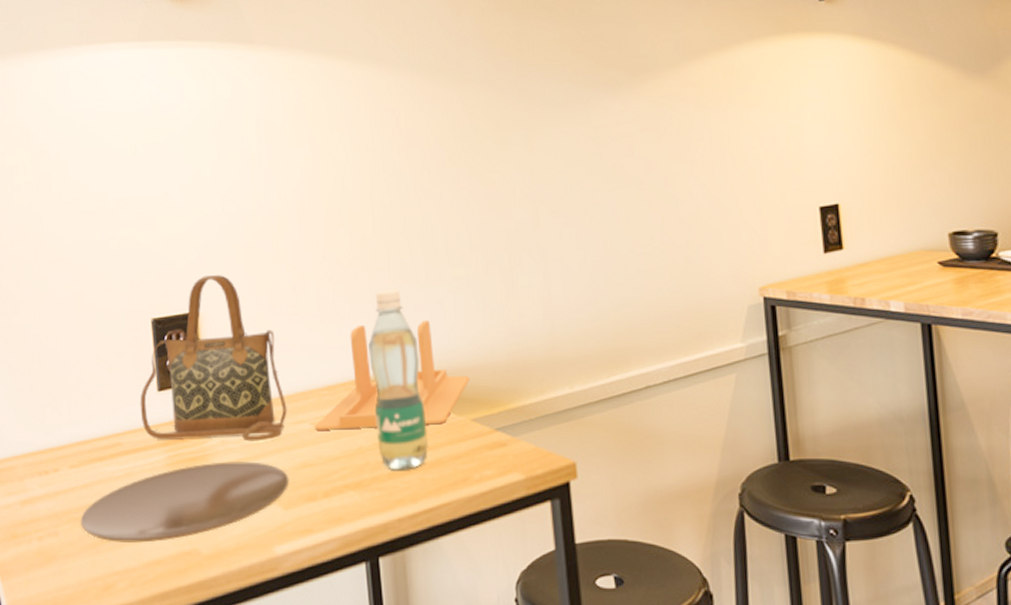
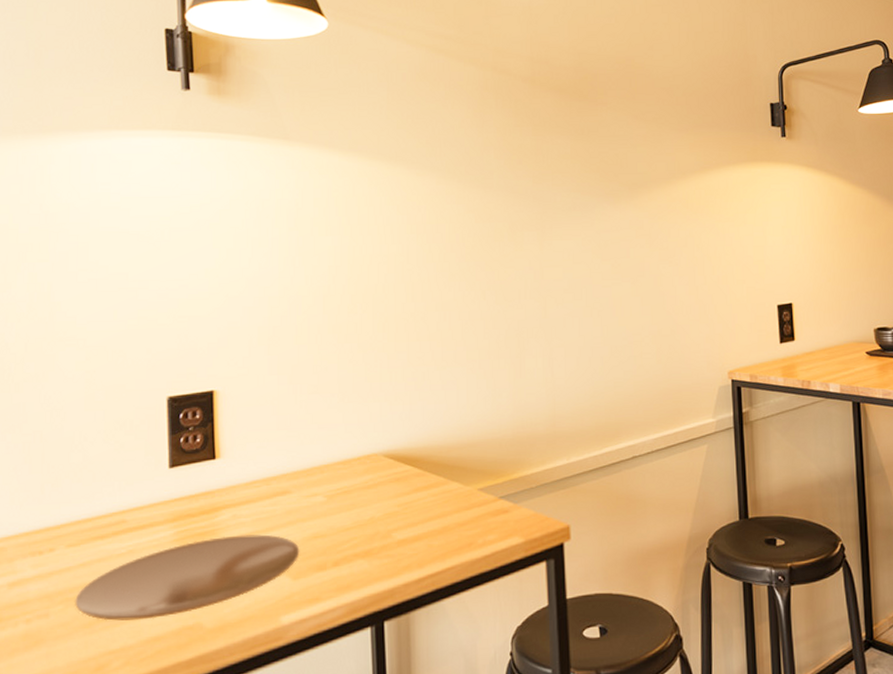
handbag: present [140,275,287,442] -> none [149,355,302,516]
napkin holder: present [315,321,470,430] -> none [328,399,478,503]
bottle: present [368,289,429,470] -> none [385,370,438,538]

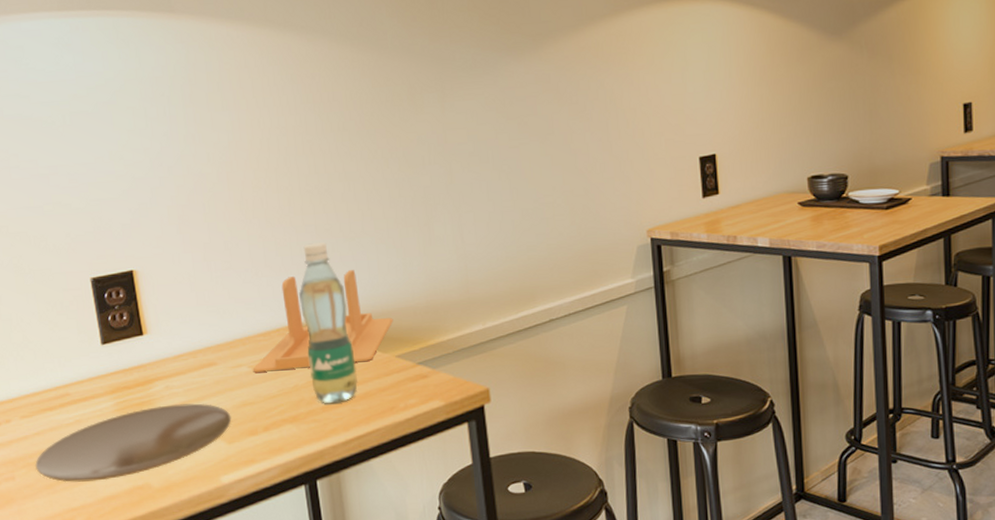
napkin holder: none [328,399,478,503] -> present [252,270,394,372]
bottle: none [385,370,438,538] -> present [299,242,359,404]

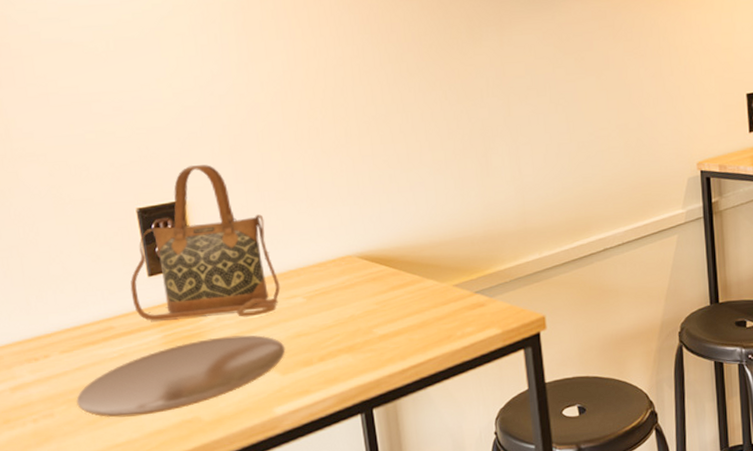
handbag: none [85,235,226,388] -> present [130,165,280,321]
napkin holder: present [252,270,394,372] -> none [307,201,451,303]
bottle: present [299,242,359,404] -> none [356,173,416,334]

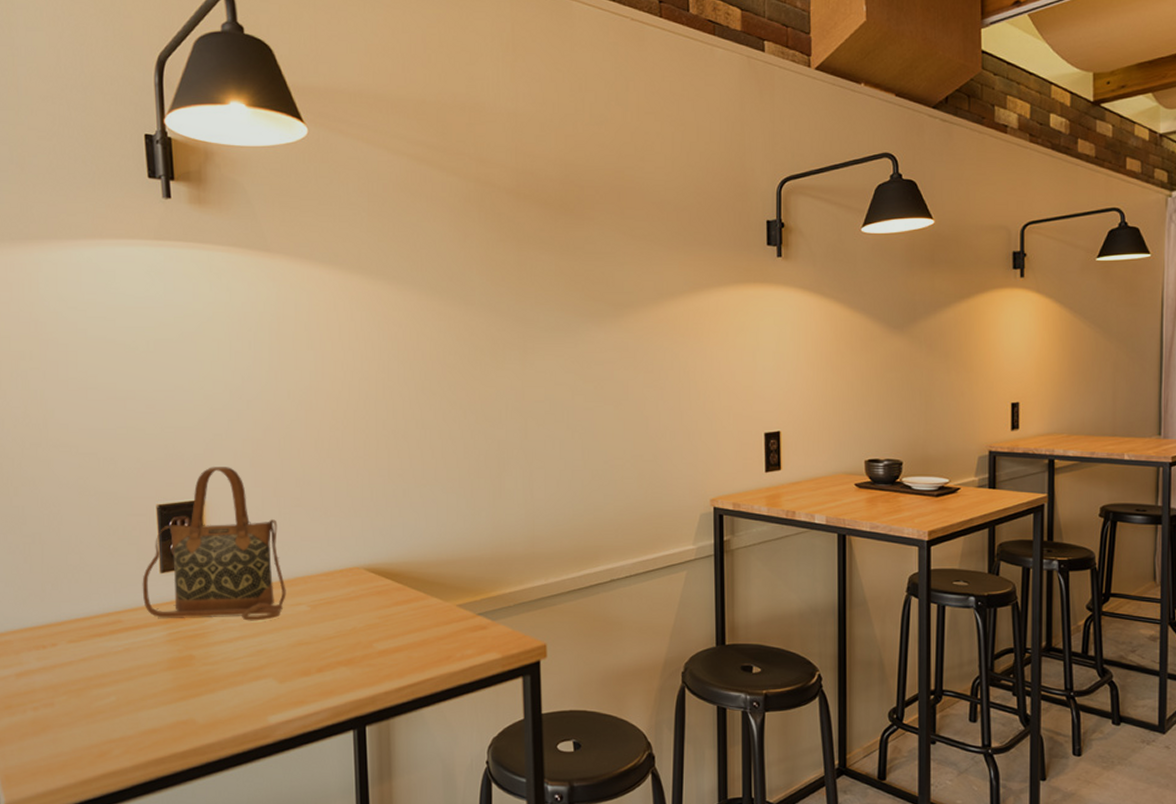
plate: present [76,335,286,418] -> none [77,639,285,713]

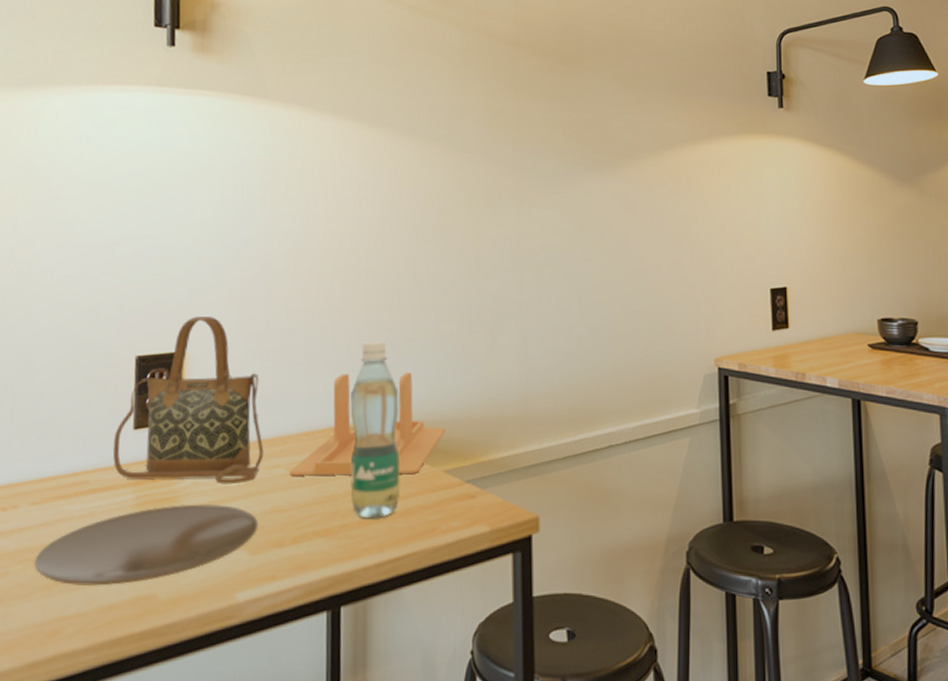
plate: none [77,639,285,713] -> present [34,504,259,586]
napkin holder: none [312,516,457,612] -> present [289,373,446,476]
bottle: none [366,487,417,649] -> present [349,340,401,519]

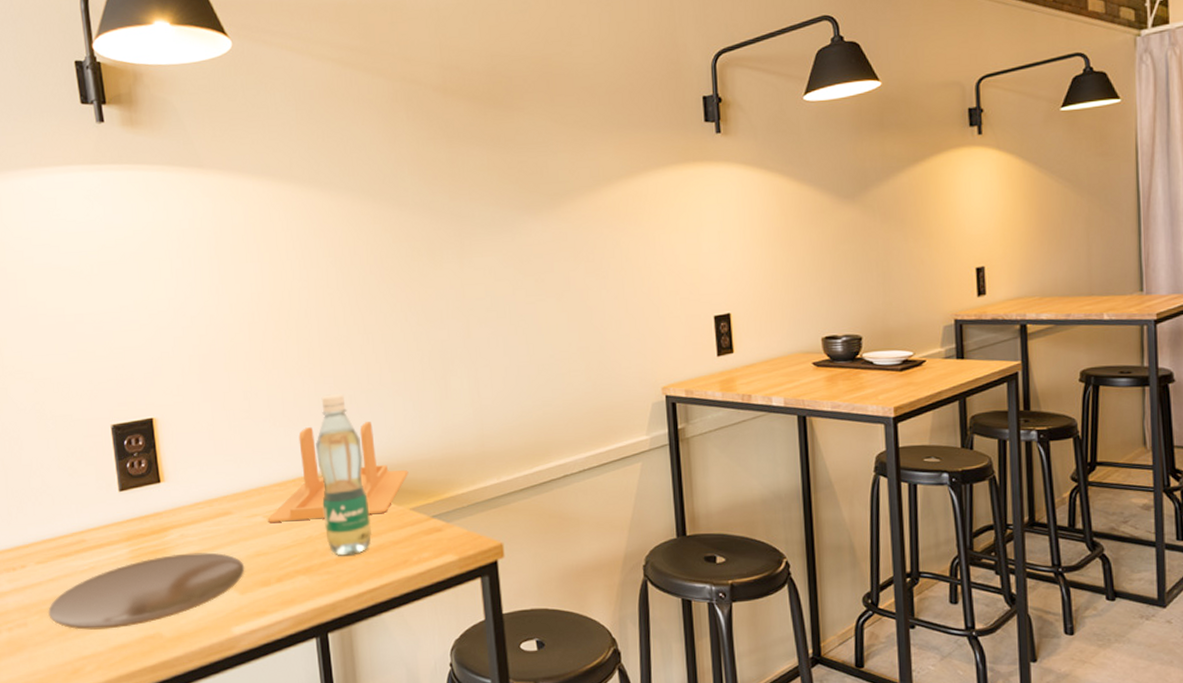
handbag: present [112,316,264,485] -> none [102,383,242,536]

